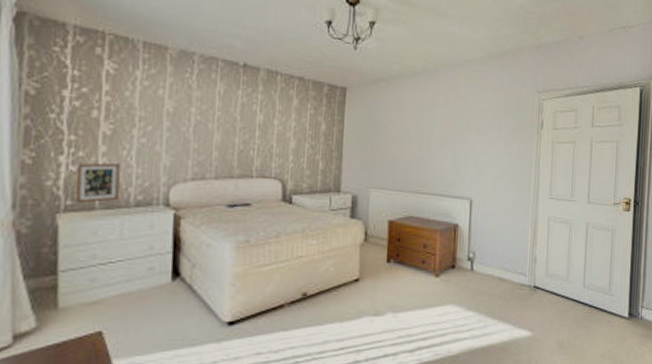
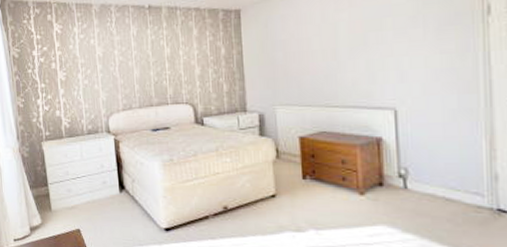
picture frame: present [76,162,121,204] -> none [48,102,76,134]

